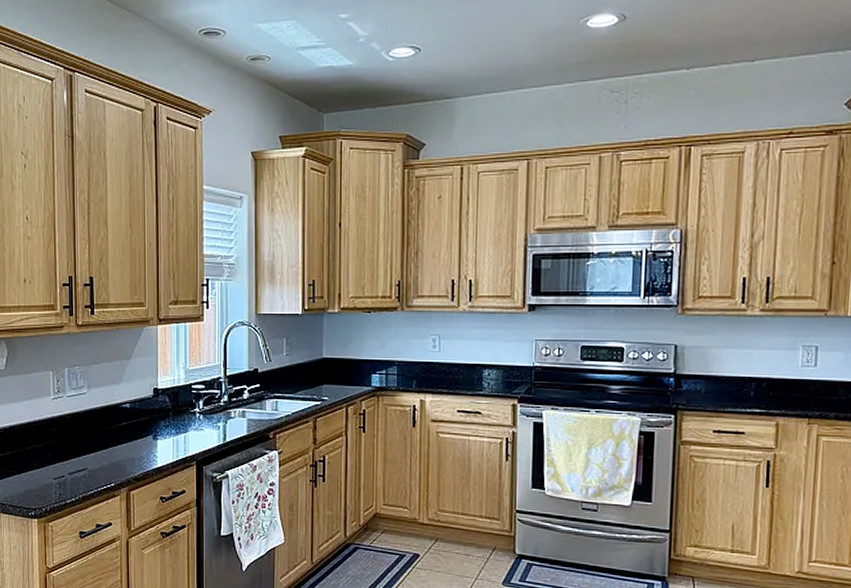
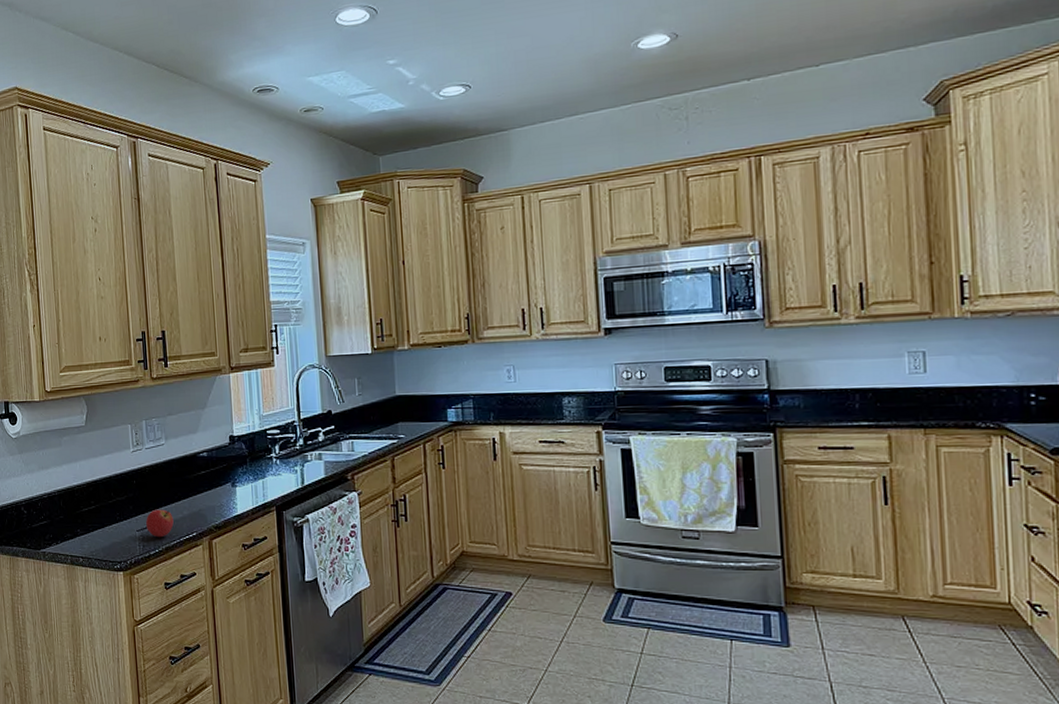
fruit: none [64,458,92,487] -> present [146,509,174,538]

